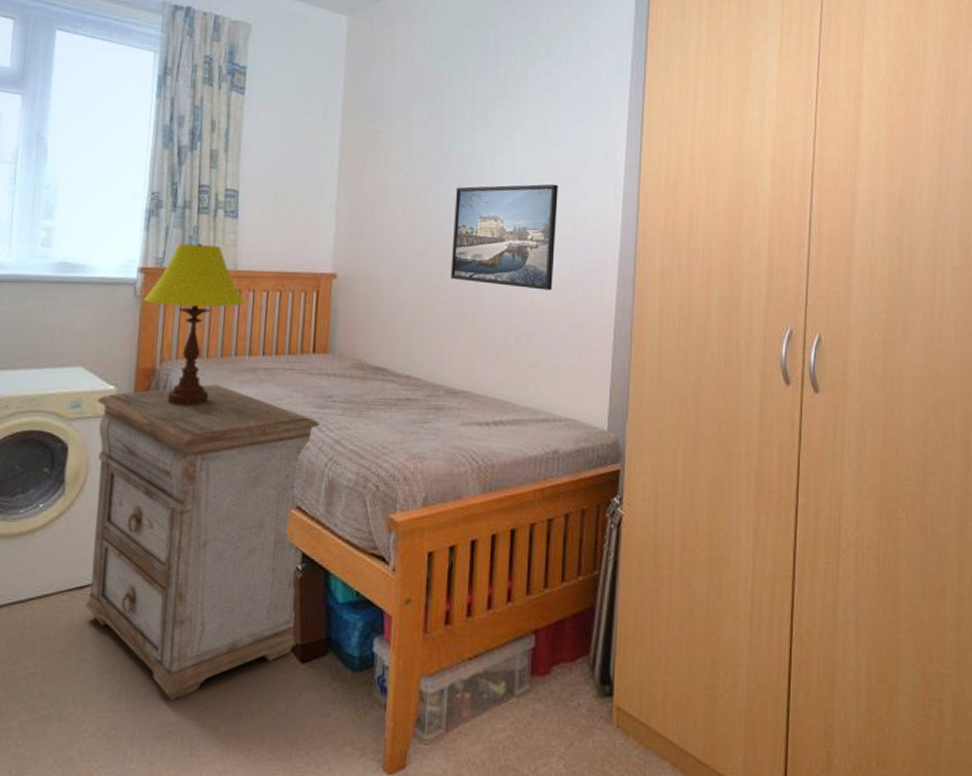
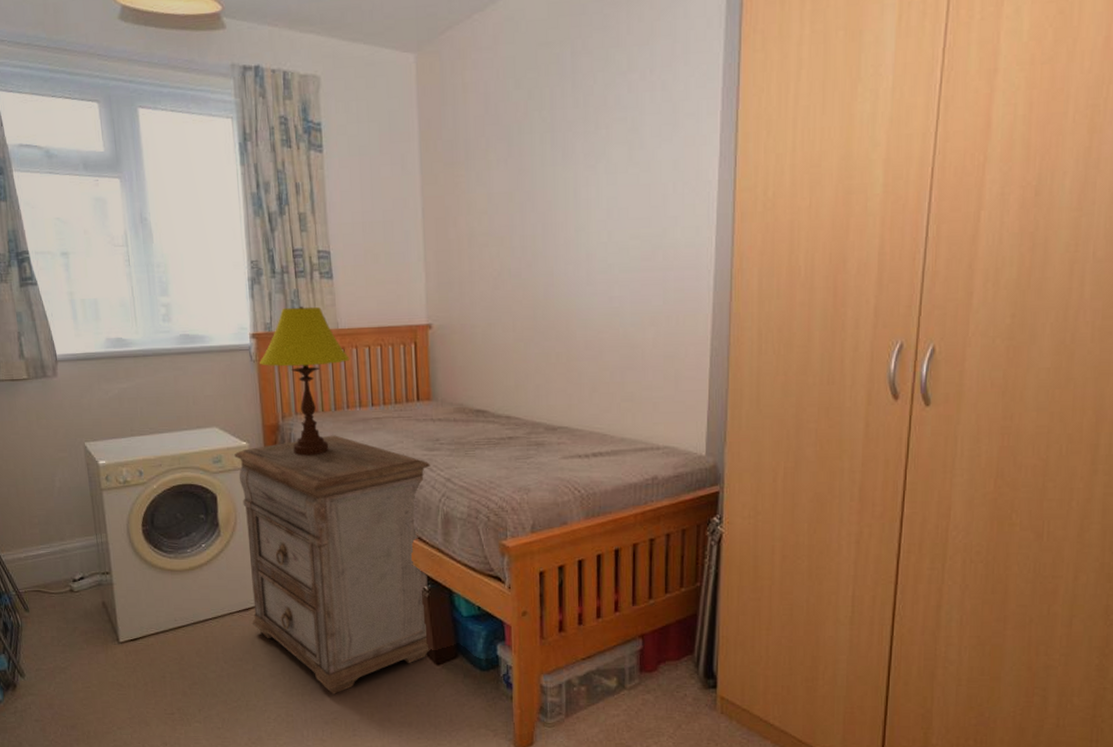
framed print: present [450,184,558,290] -> none [540,212,647,324]

